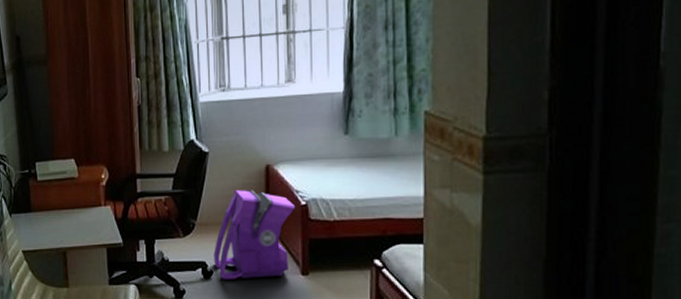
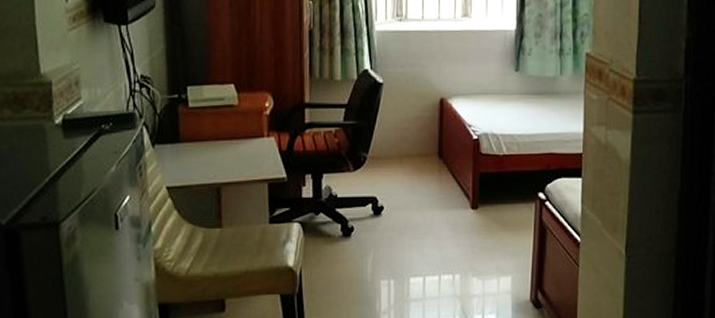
backpack: present [213,190,295,280] -> none [384,123,467,216]

